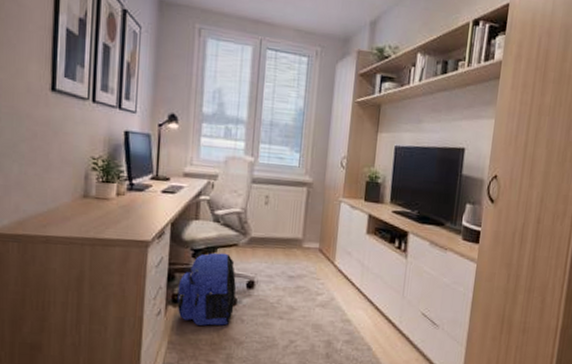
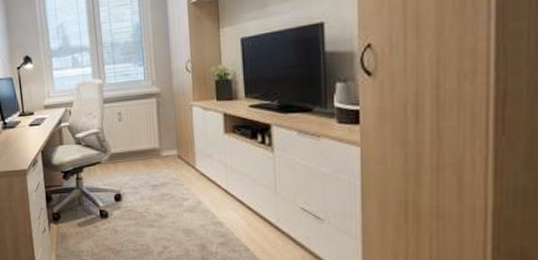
backpack: present [177,252,236,326] -> none [56,171,107,239]

